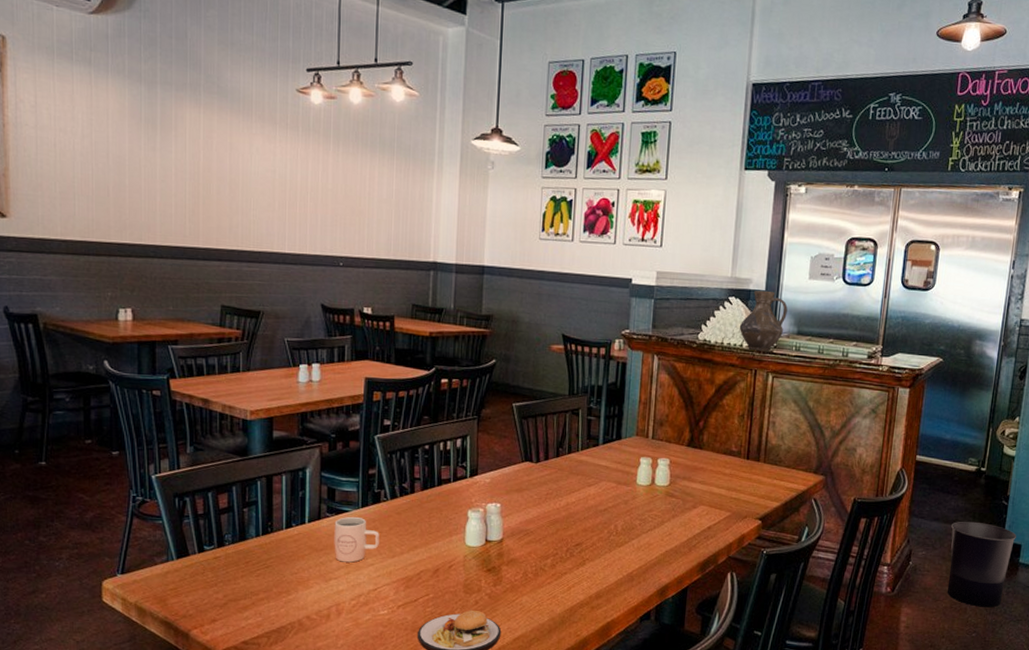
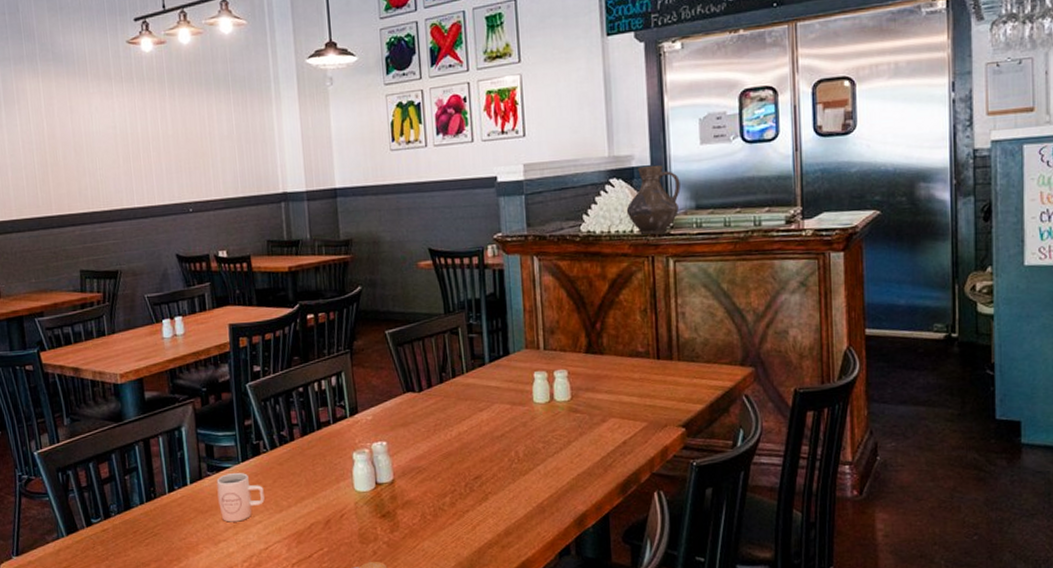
waste bin: present [947,521,1016,608] -> none [924,399,1012,503]

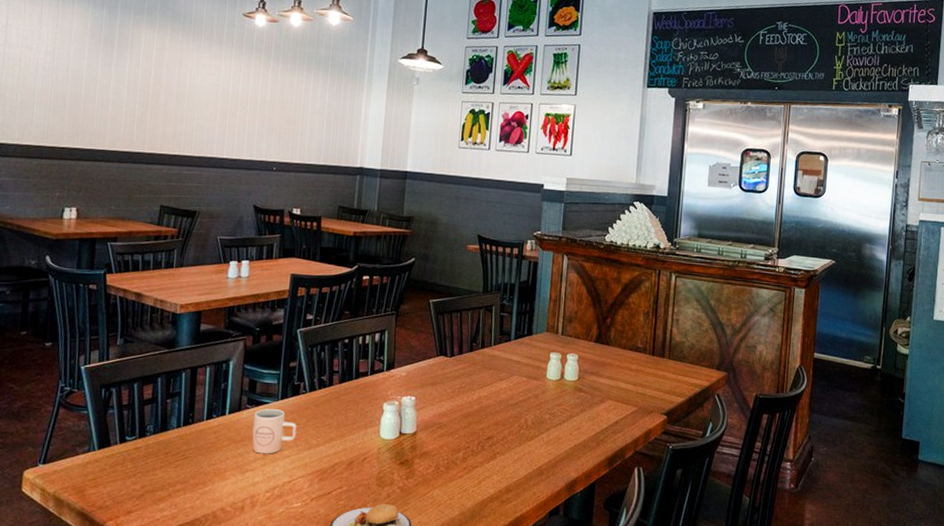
jug: present [626,165,680,235] -> none [643,195,689,253]

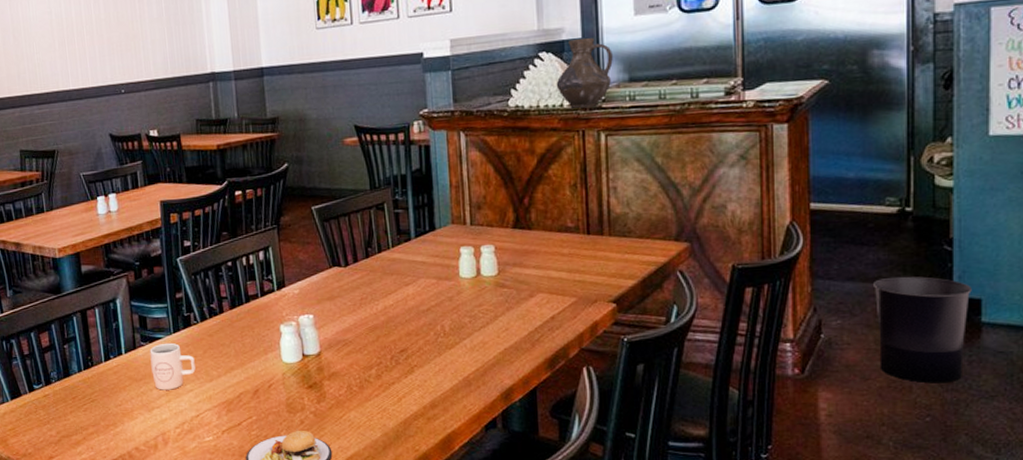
jug: none [643,195,689,253] -> present [556,37,613,109]
waste bin: none [849,418,914,505] -> present [873,276,972,384]

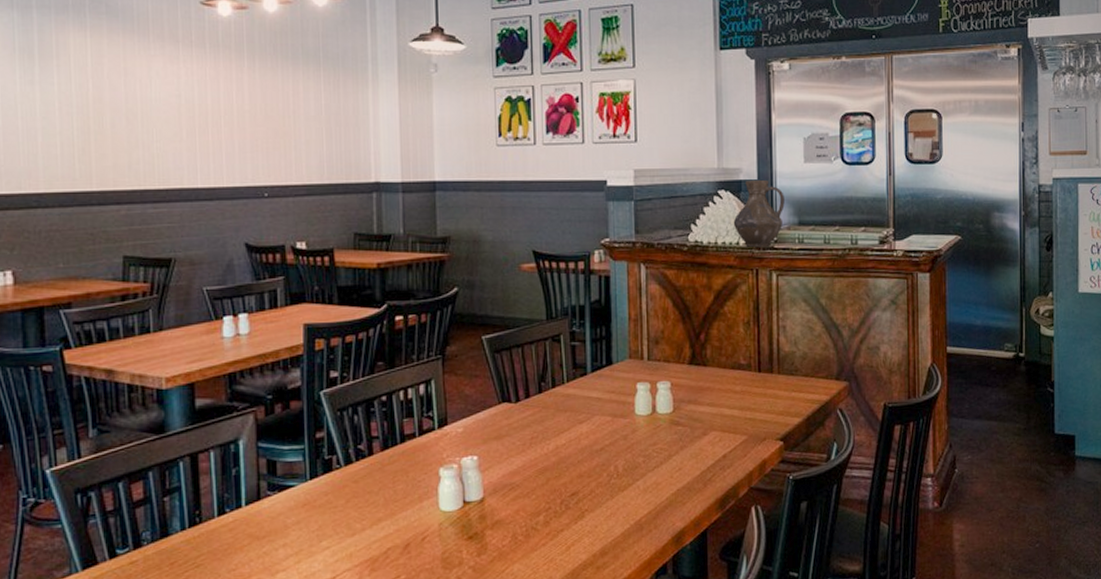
mug: present [149,342,197,390] -> none [278,491,336,549]
waste bin: present [873,276,972,384] -> none [996,415,1068,512]

